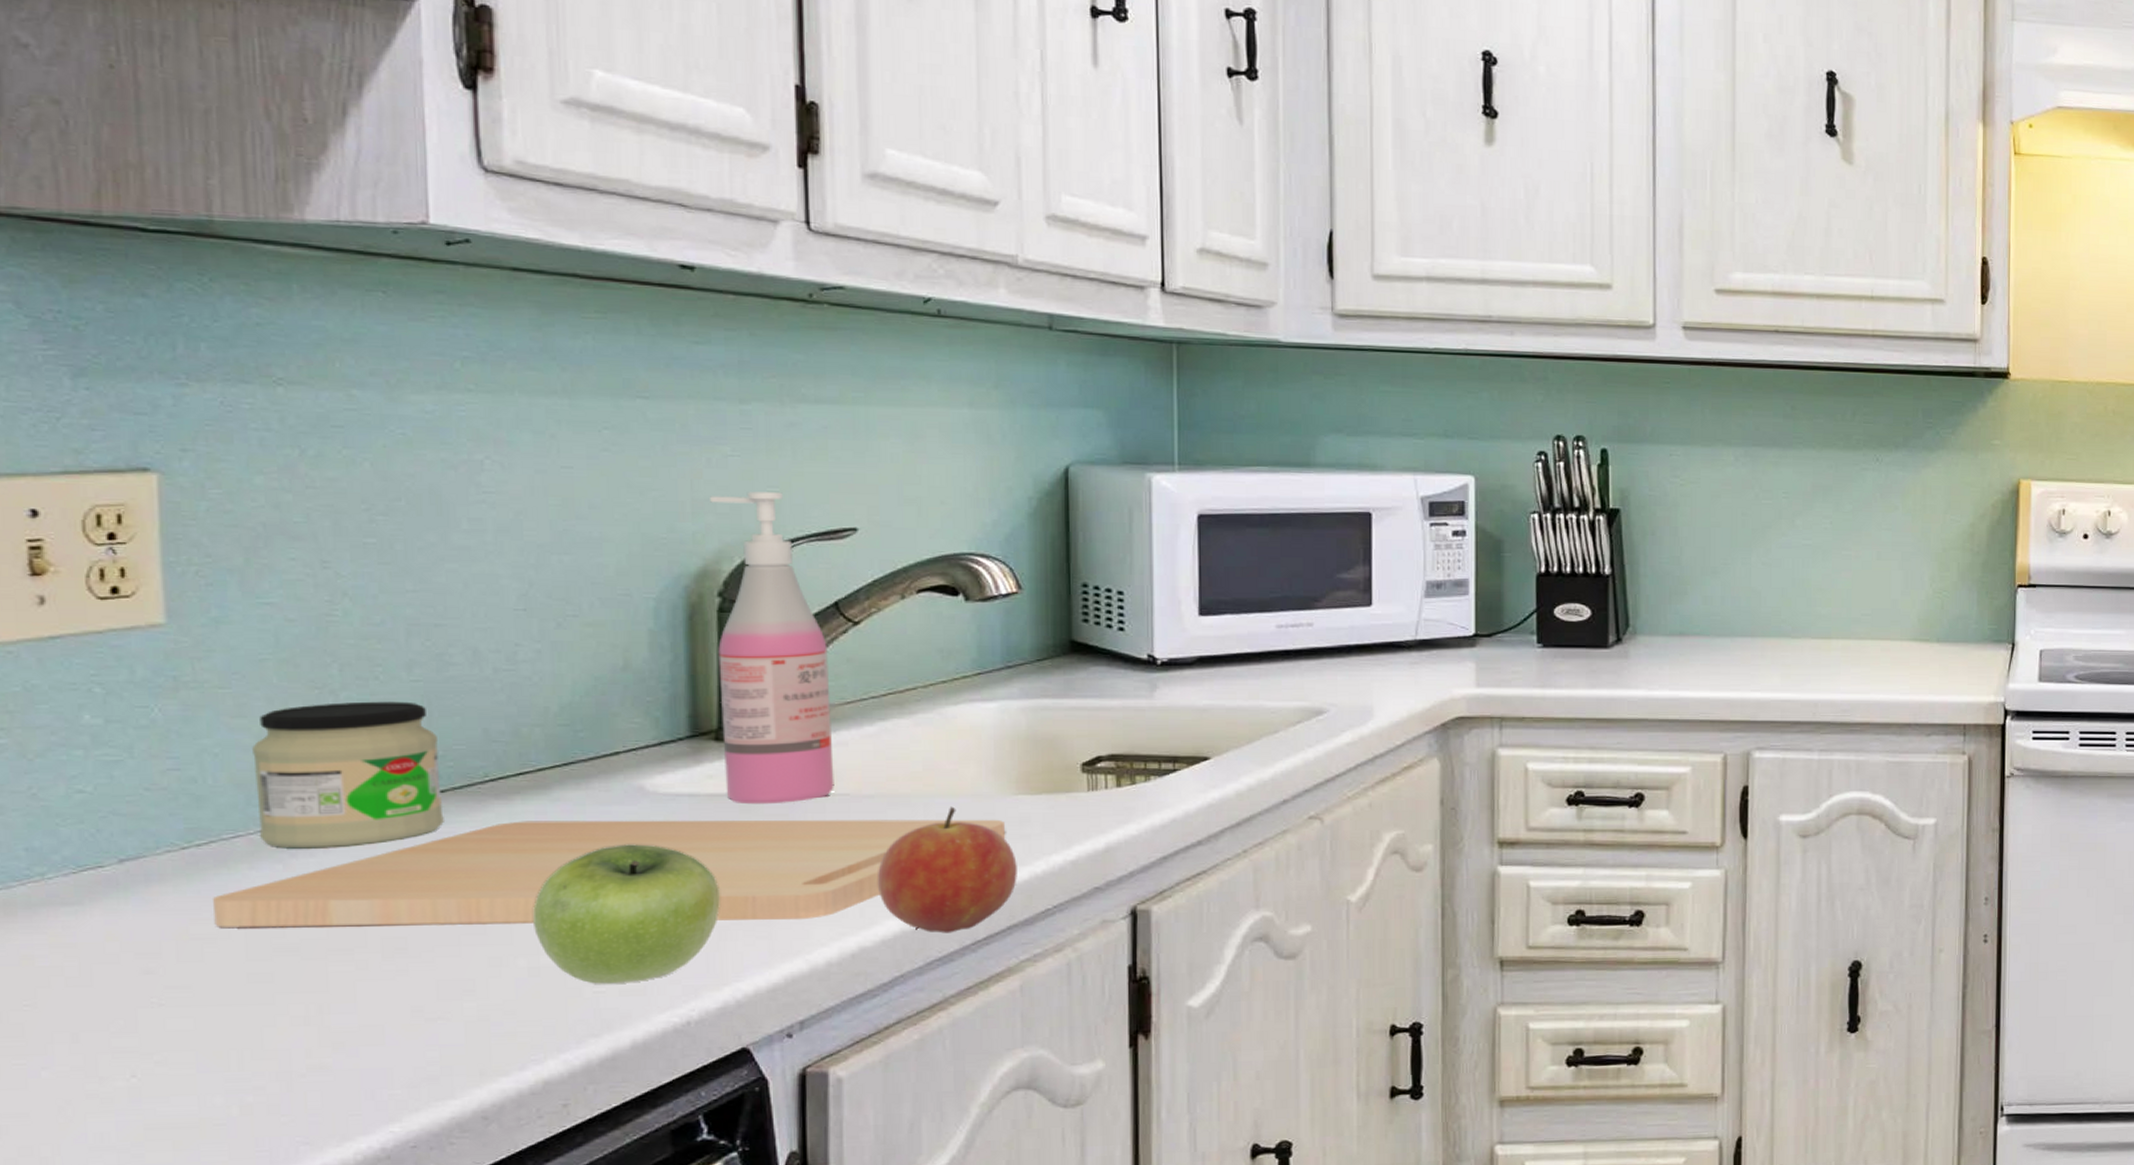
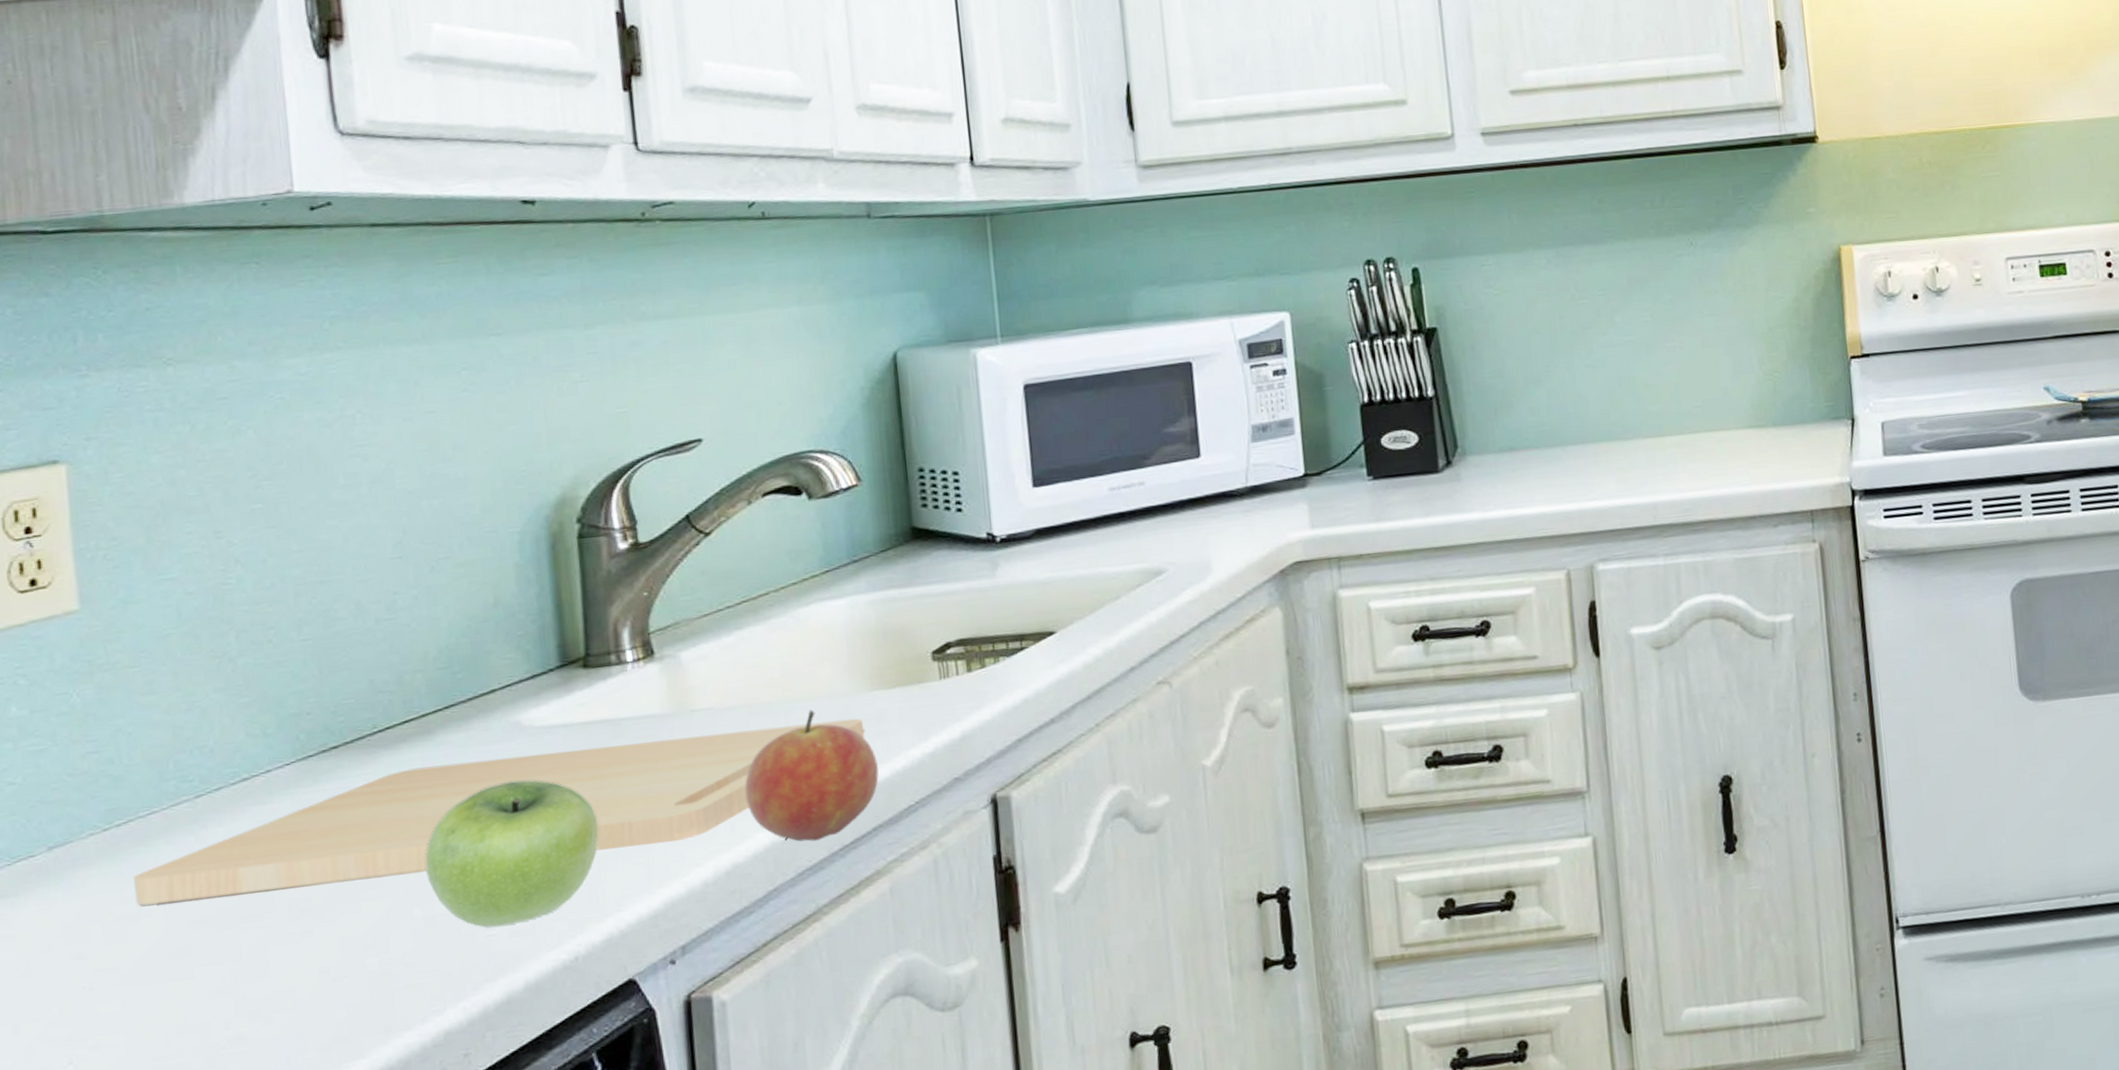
jar: present [252,701,444,849] -> none [162,661,339,820]
soap dispenser: present [710,491,834,805] -> none [563,412,698,730]

